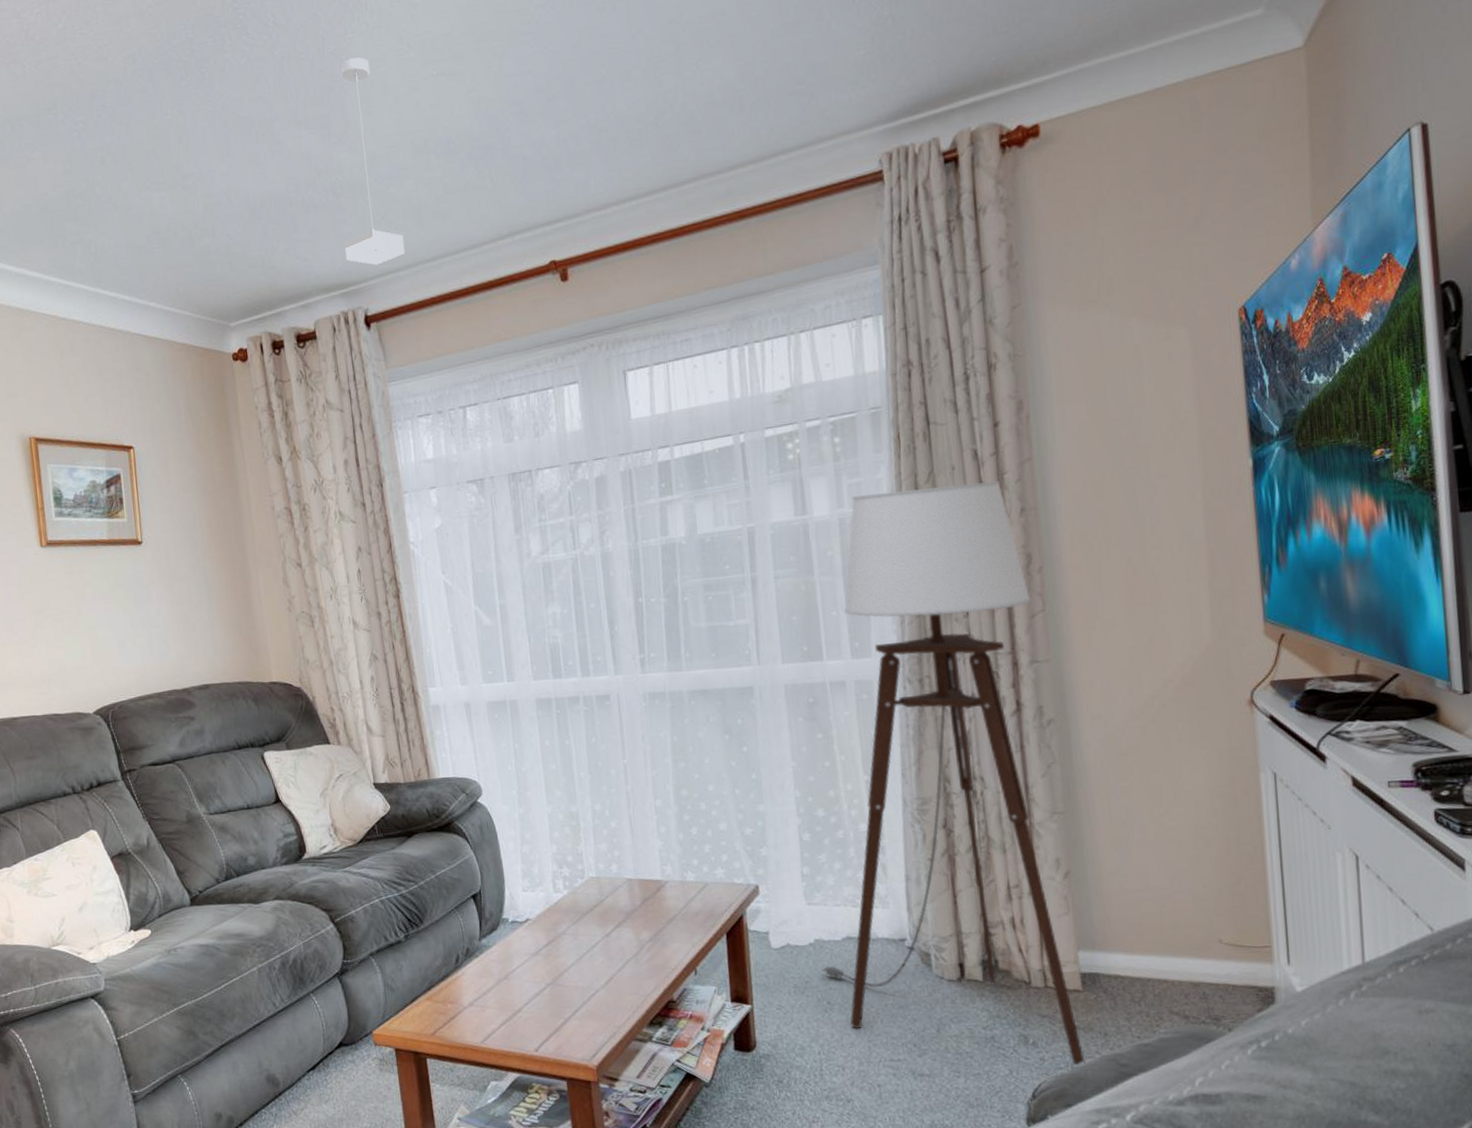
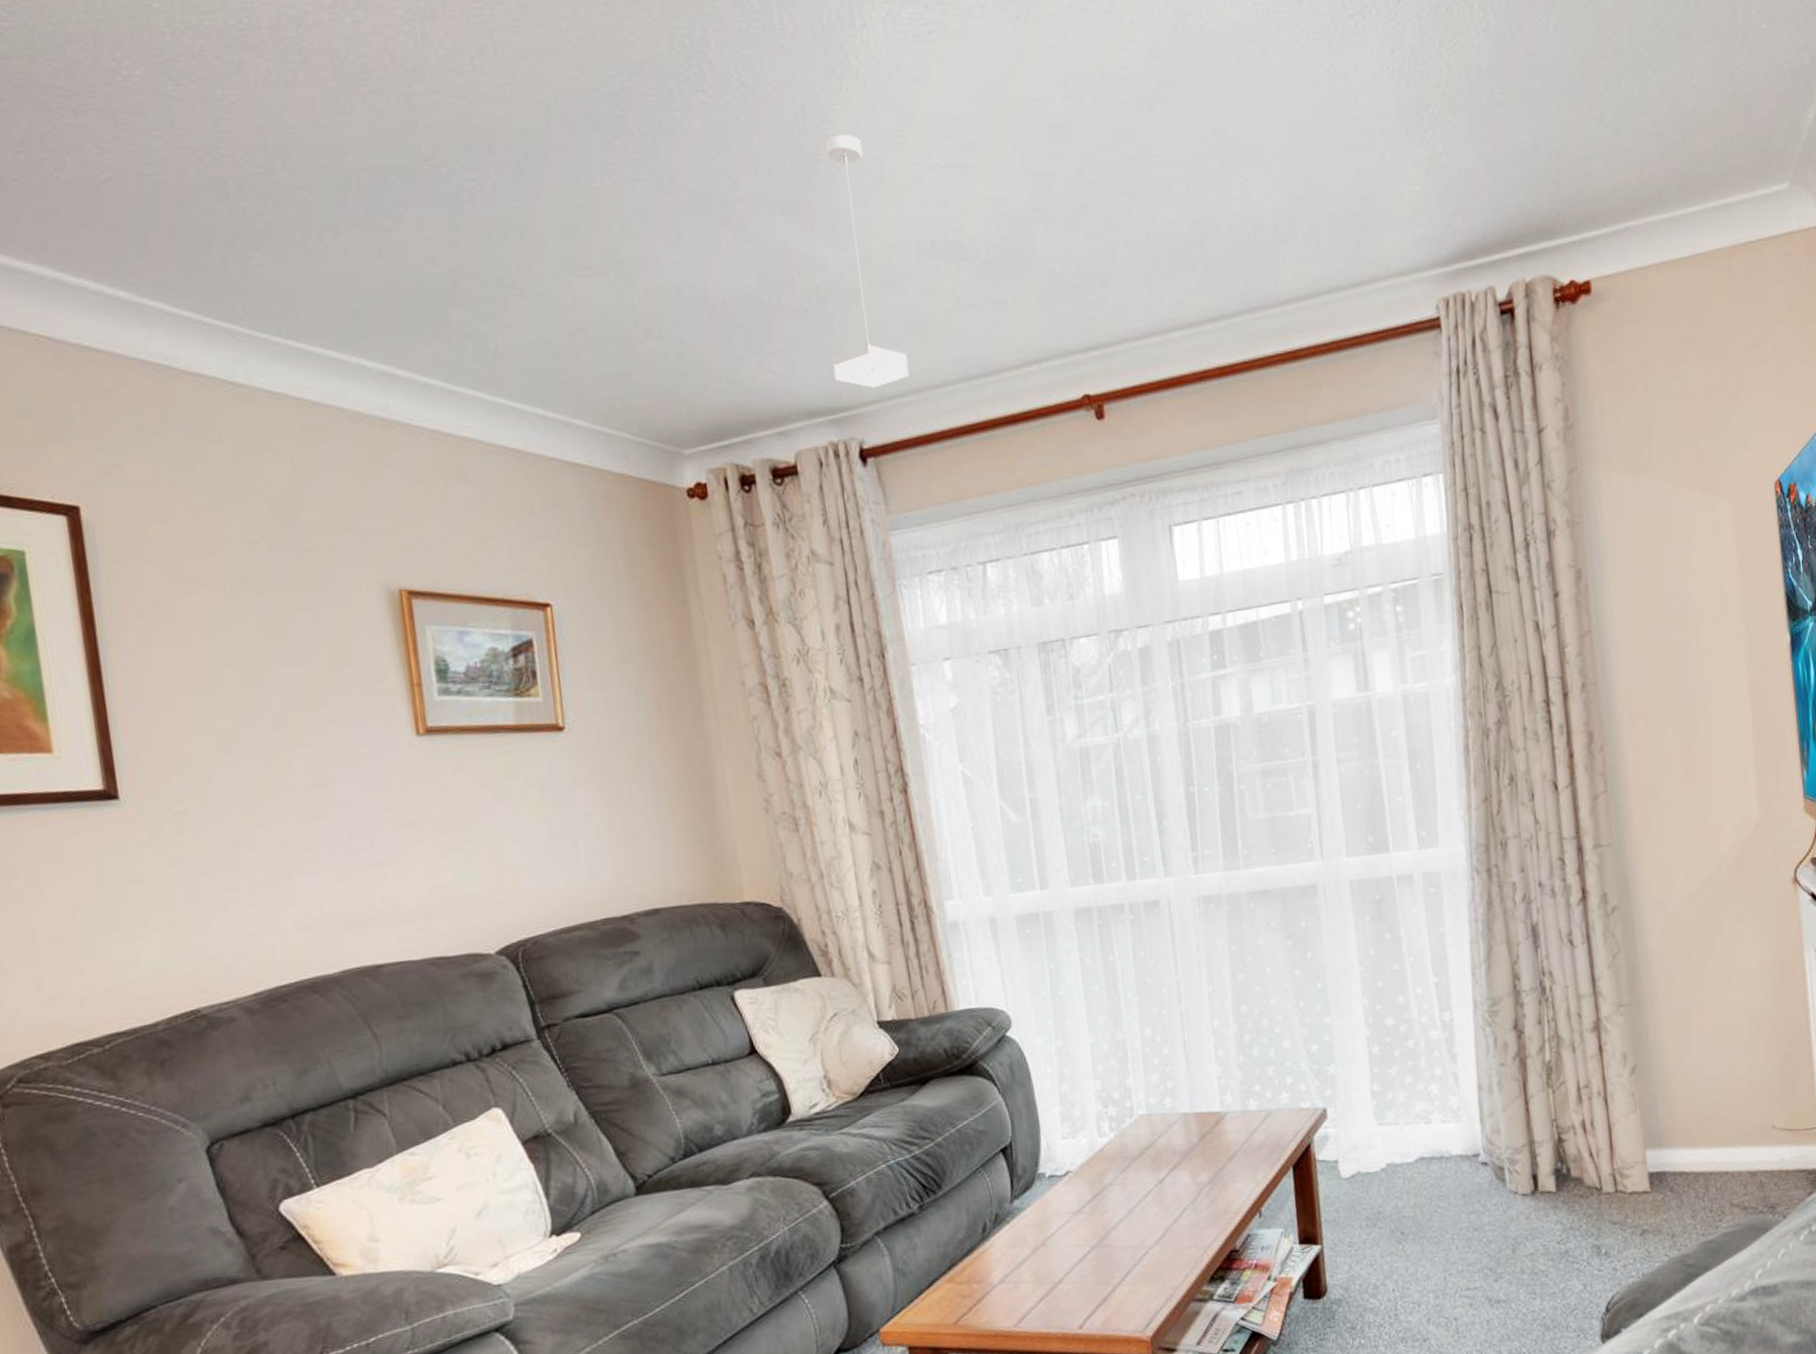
floor lamp: present [819,481,1085,1066] -> none [1392,655,1655,1272]

